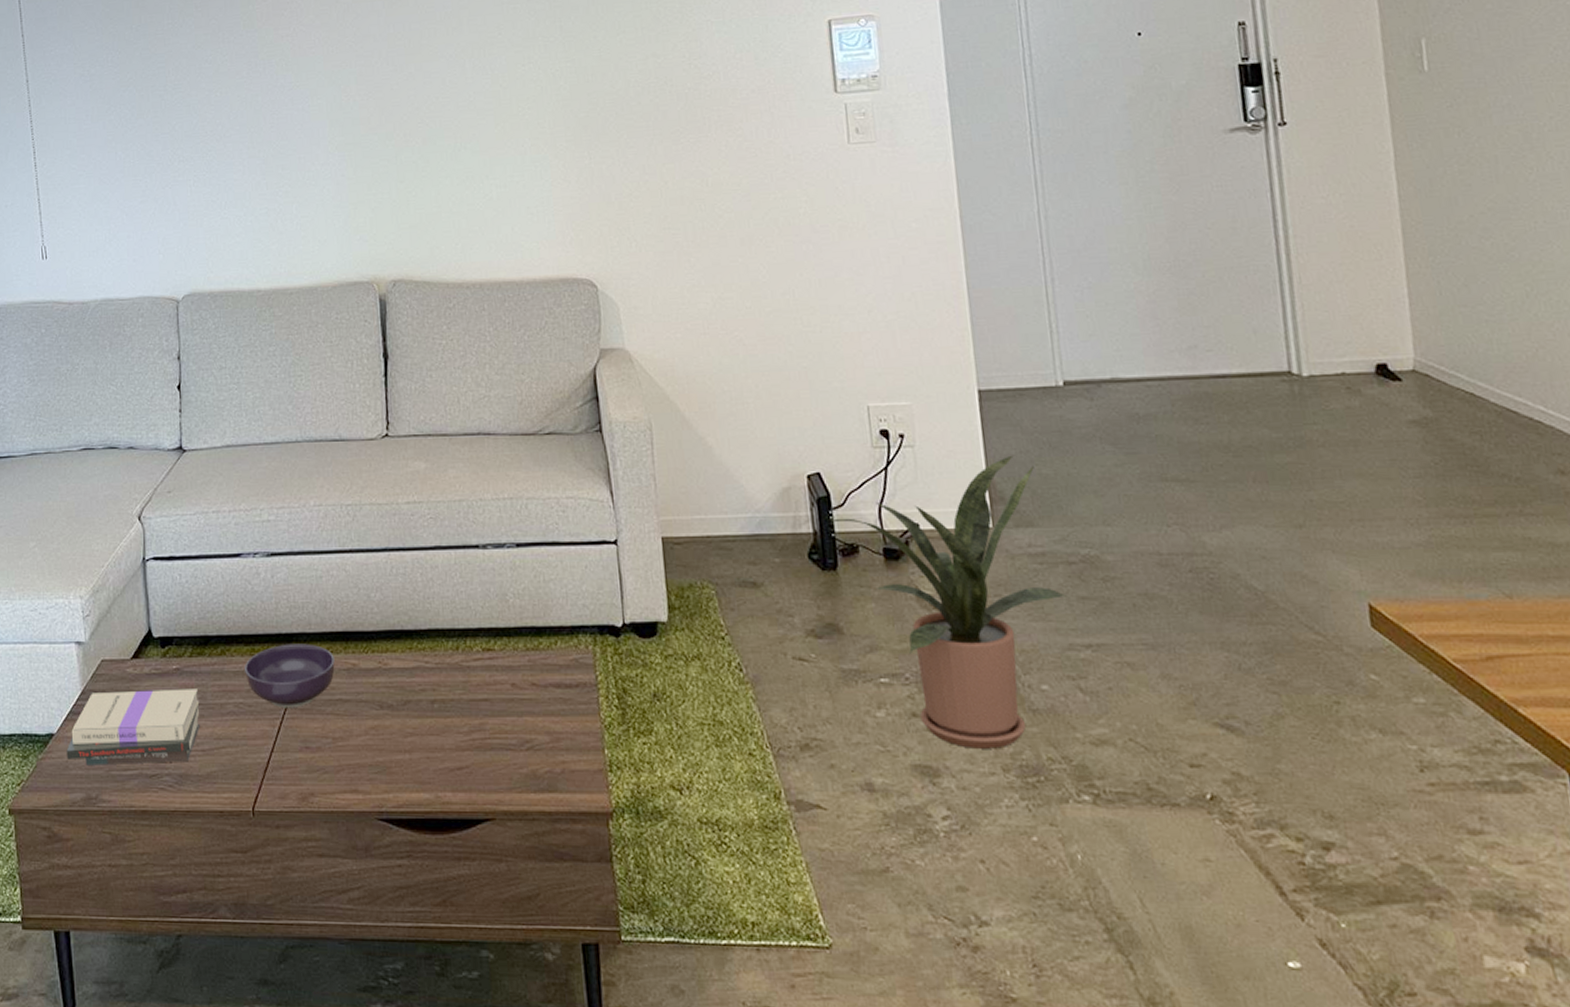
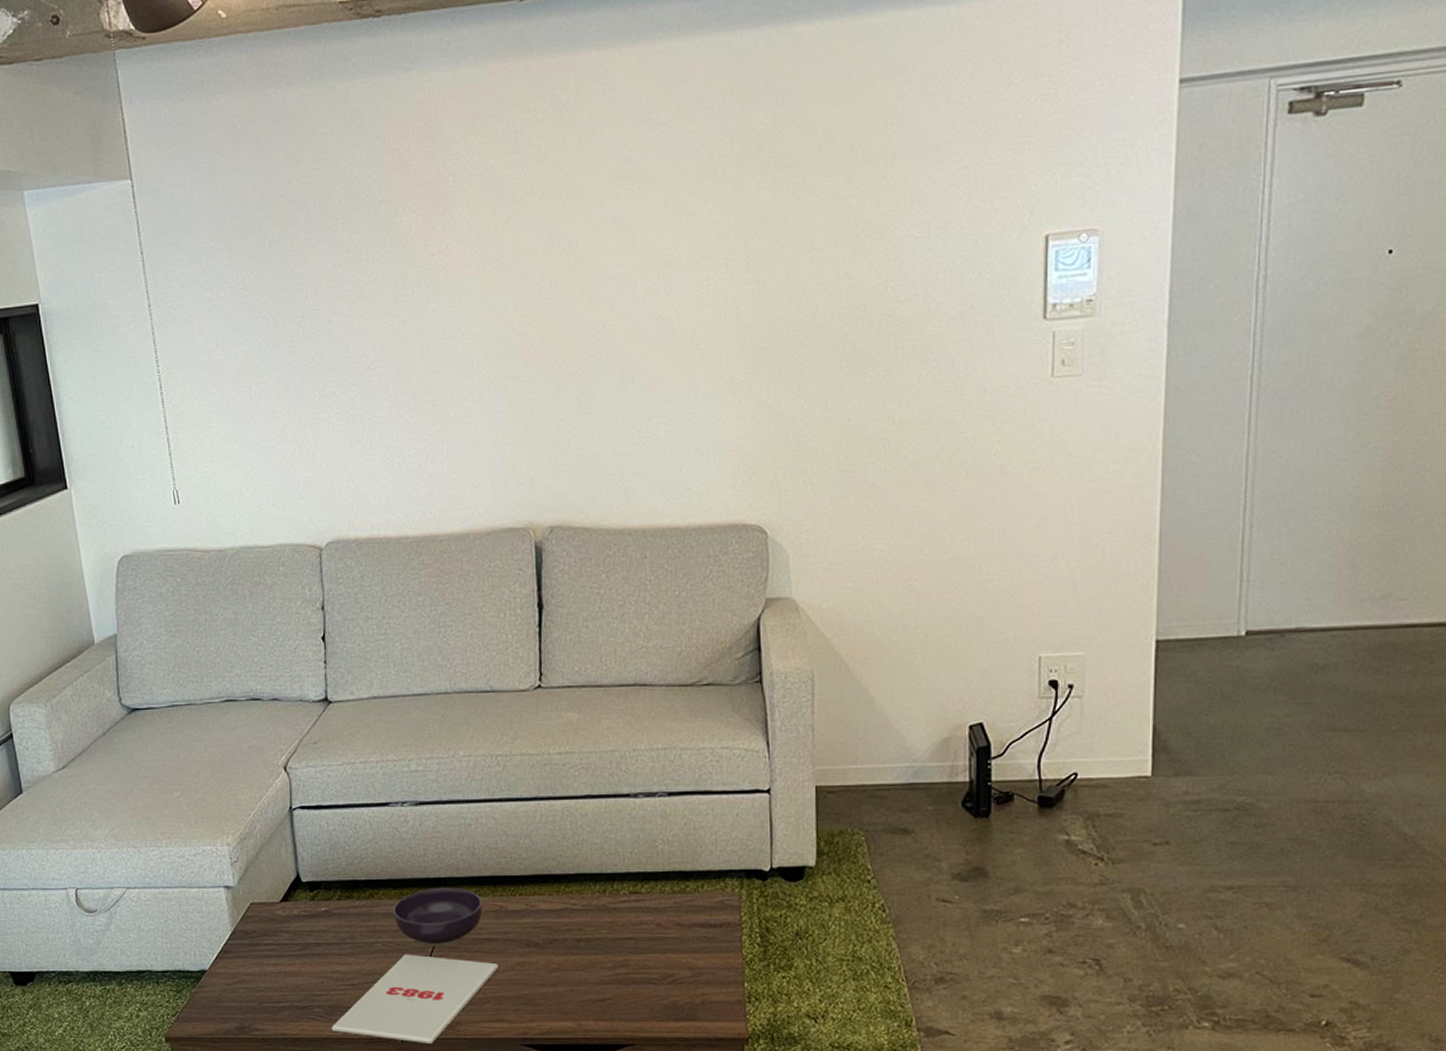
books: present [66,689,201,766] -> none [219,929,350,998]
magazine: none [181,716,353,819] -> present [331,954,500,1045]
house plant: present [830,455,1070,749] -> none [988,705,1219,981]

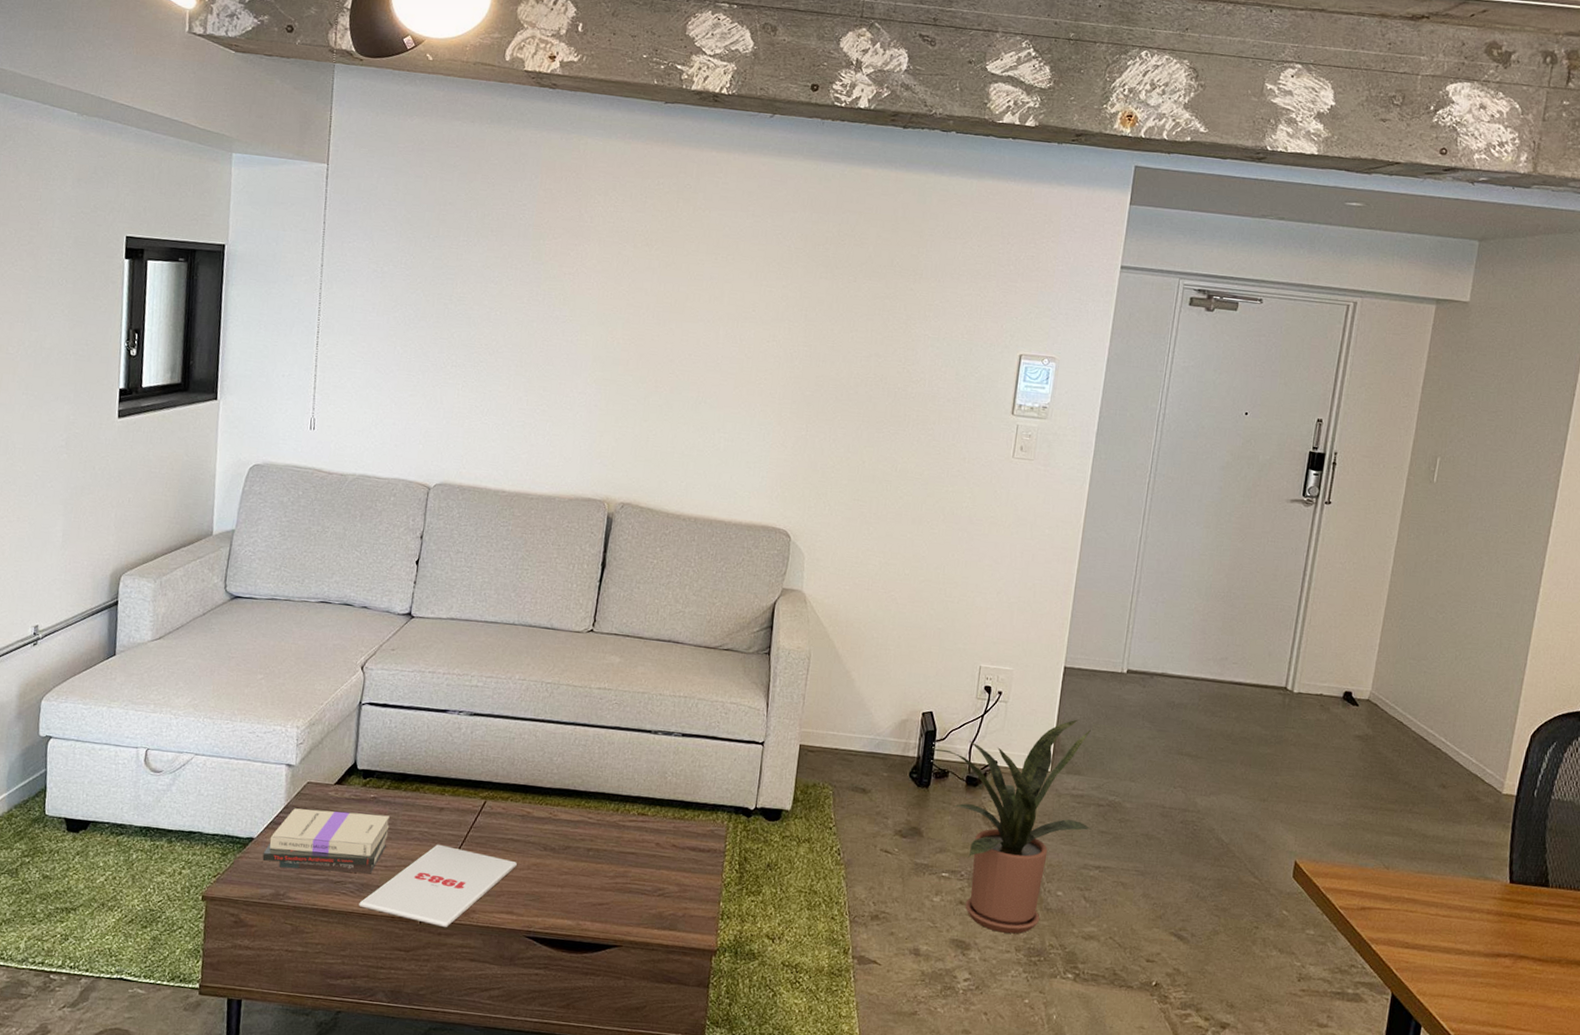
books: none [219,929,350,998] -> present [262,808,390,874]
bowl: present [392,887,483,947] -> none [433,789,513,841]
house plant: none [988,705,1219,981] -> present [932,719,1093,934]

